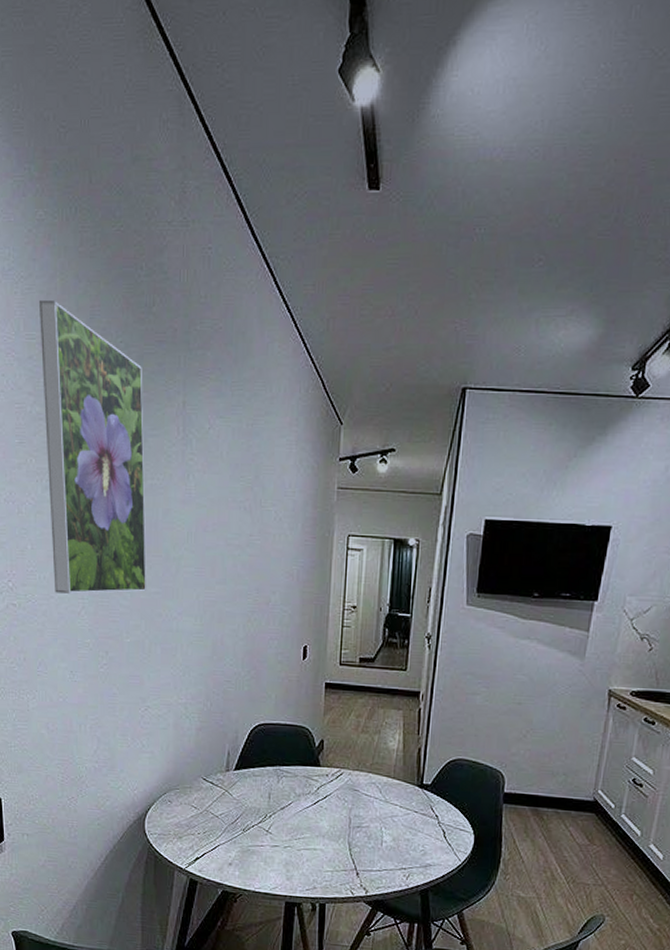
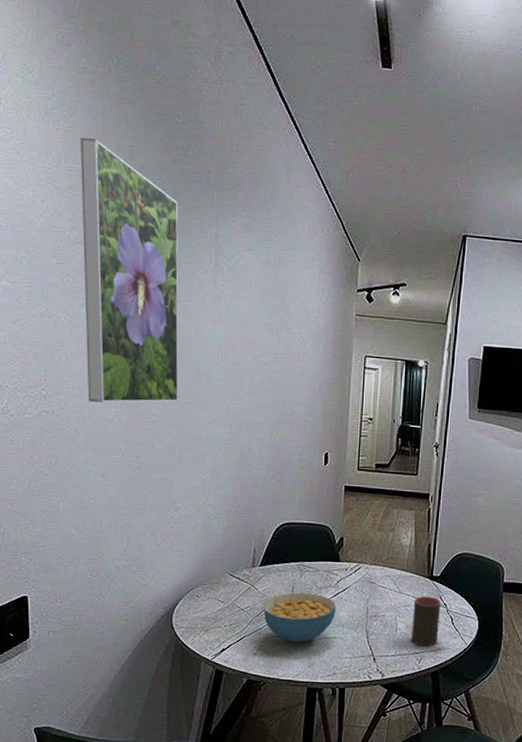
cereal bowl: none [238,799,316,854] -> present [263,592,337,644]
cup: none [398,806,433,862] -> present [411,596,442,647]

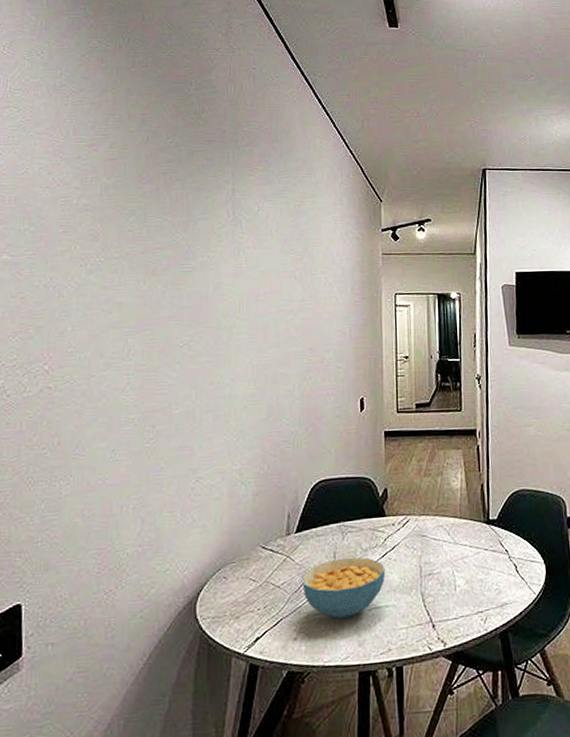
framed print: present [79,137,179,403] -> none [89,109,197,372]
cup: present [411,596,442,647] -> none [471,543,503,603]

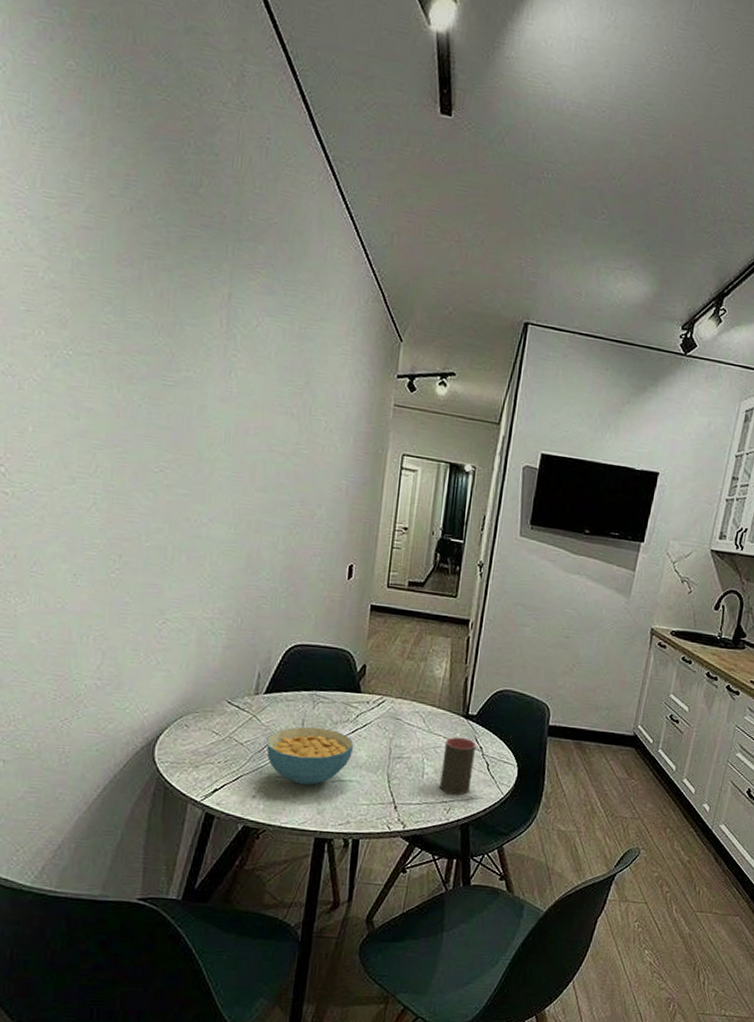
cup: none [471,543,503,603] -> present [440,736,477,795]

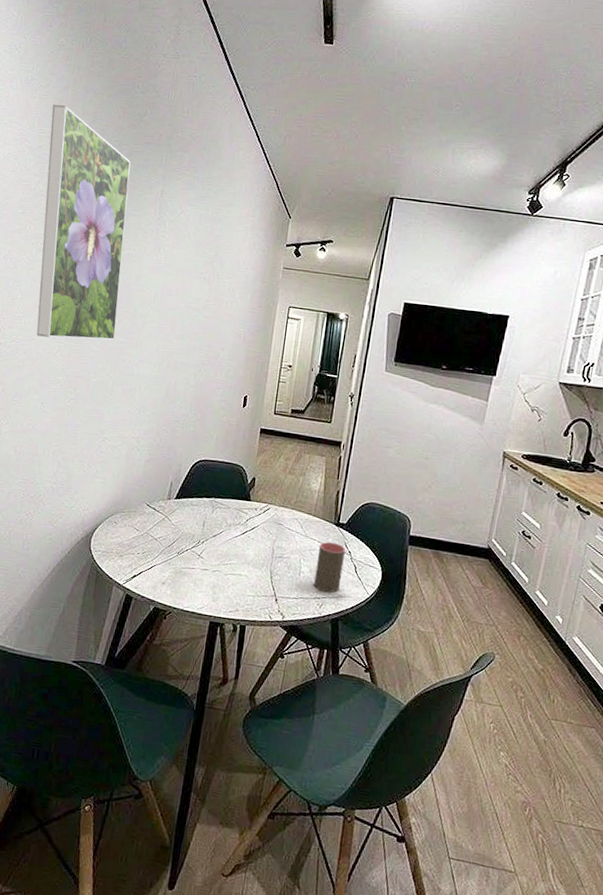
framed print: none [59,156,183,493] -> present [36,104,131,341]
cereal bowl: present [266,726,354,786] -> none [174,527,244,577]

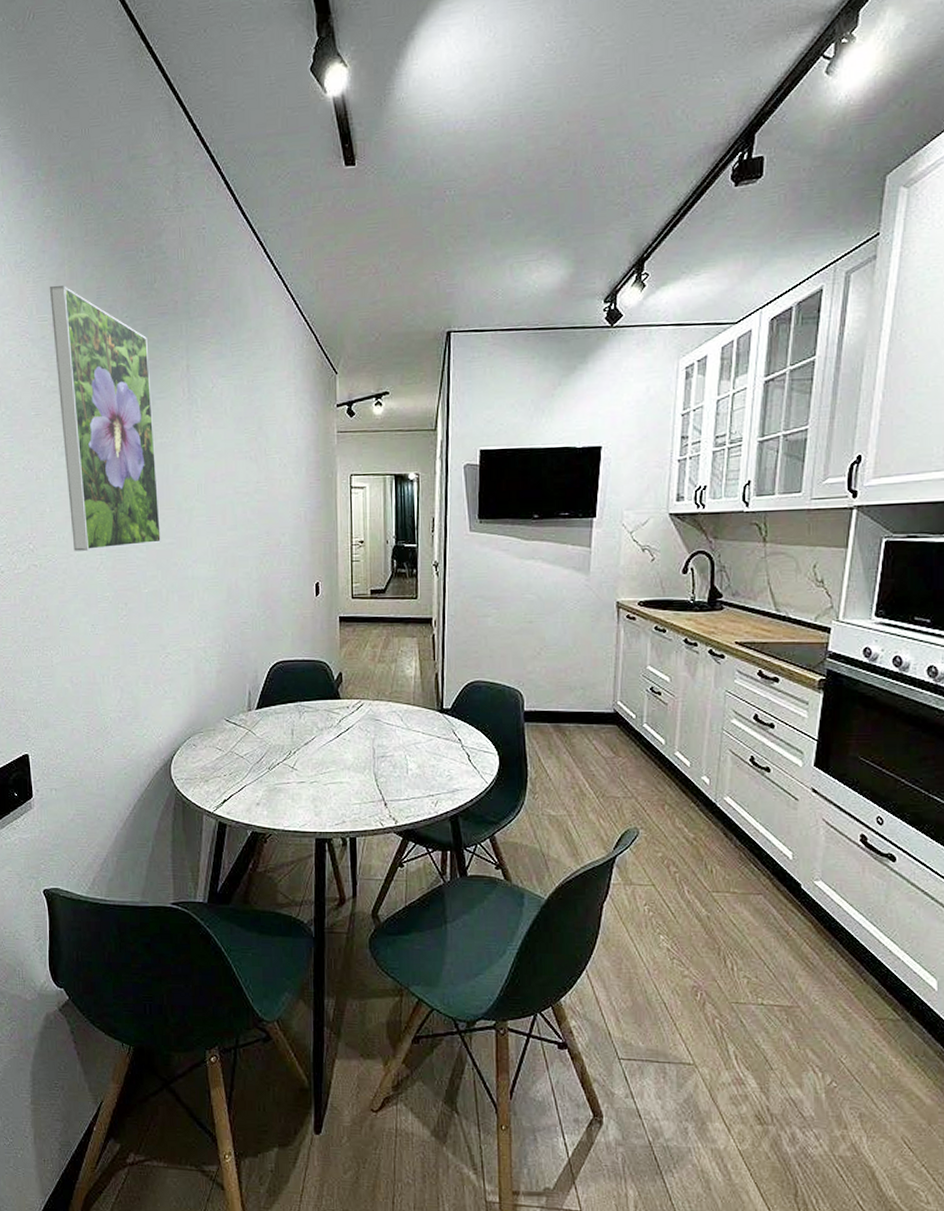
cup: present [314,541,346,593] -> none [424,731,455,788]

